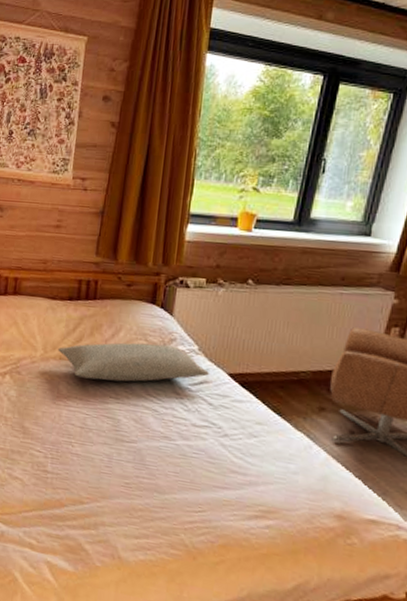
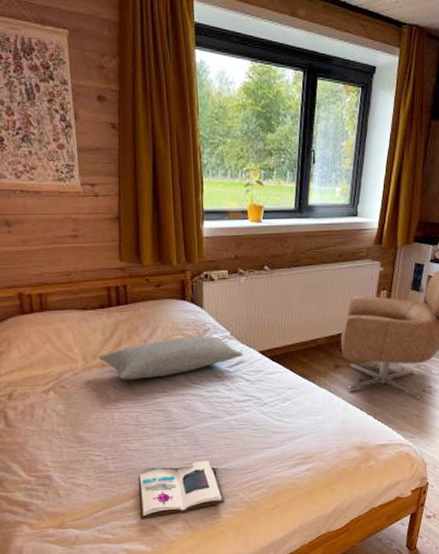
book: none [68,479,162,540] -> present [138,460,225,519]

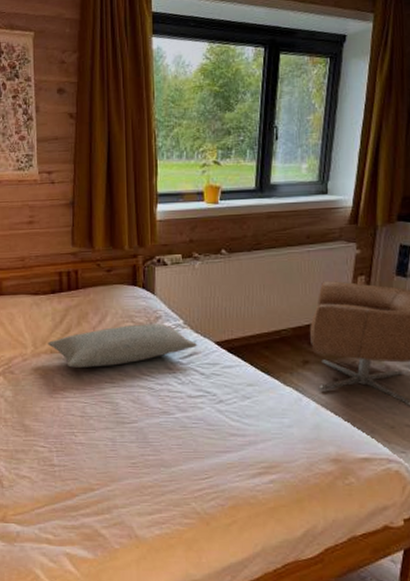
book: present [138,460,225,519] -> none [82,461,174,521]

